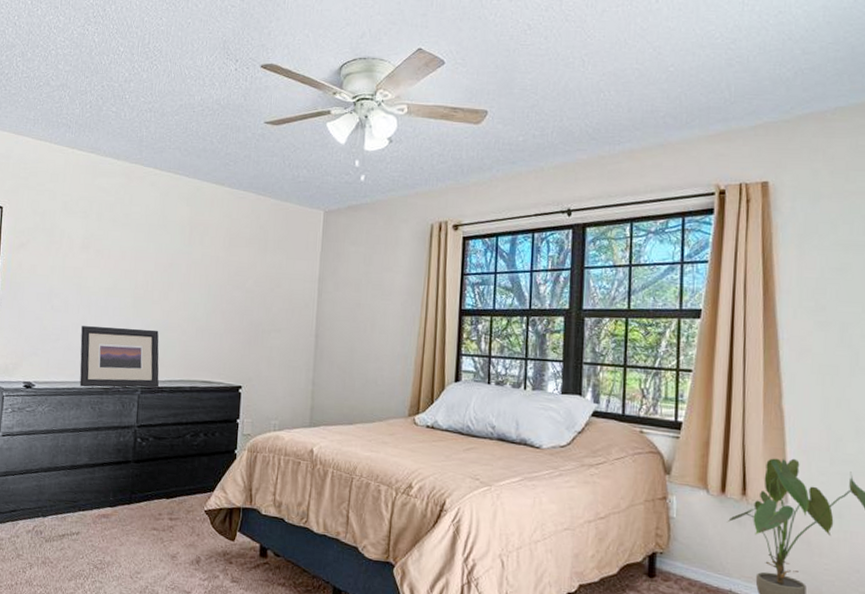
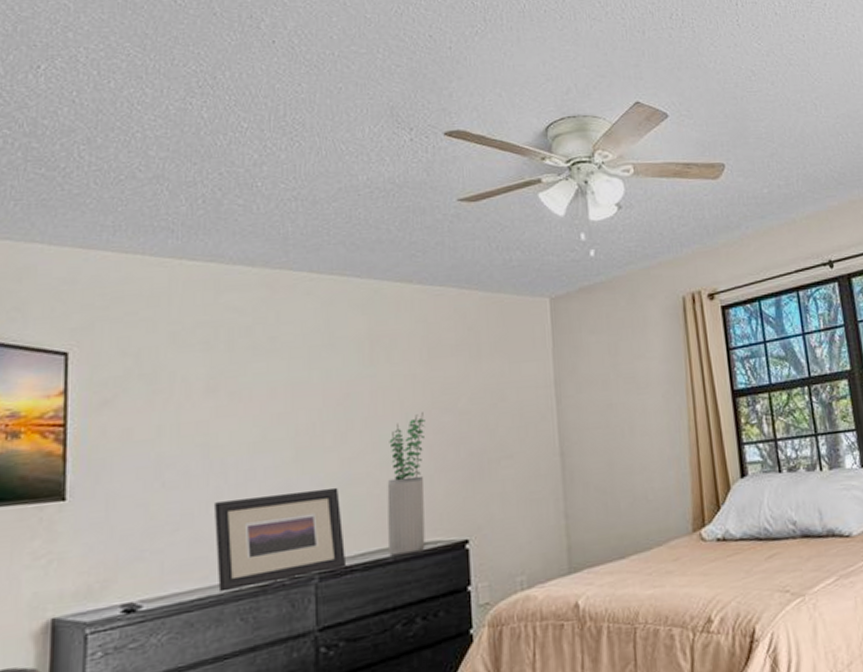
vase: none [186,286,222,389] -> present [387,412,425,557]

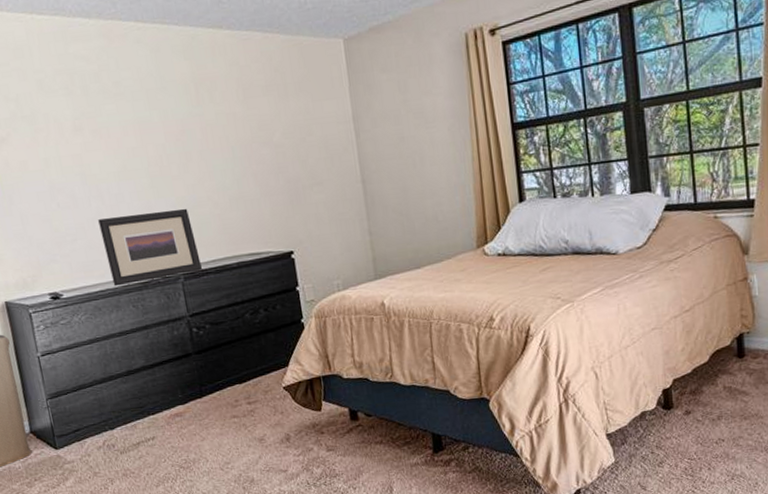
vase: present [387,412,425,557] -> none [221,146,260,263]

